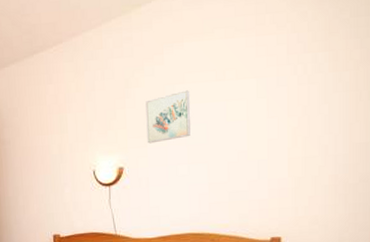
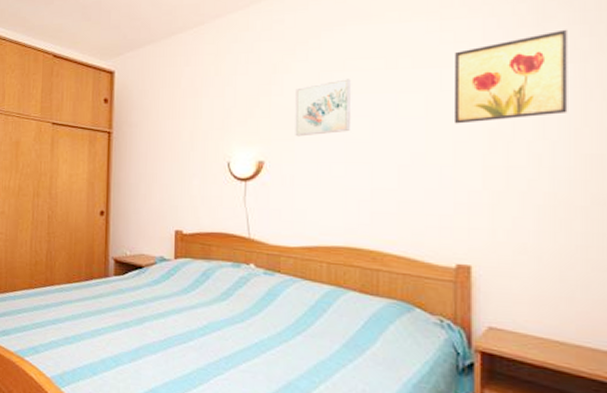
wall art: none [267,42,346,125] -> present [453,29,568,124]

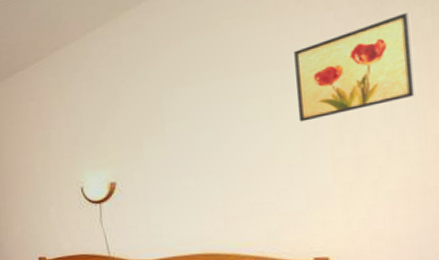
wall art: present [295,79,352,137] -> none [139,92,198,155]

